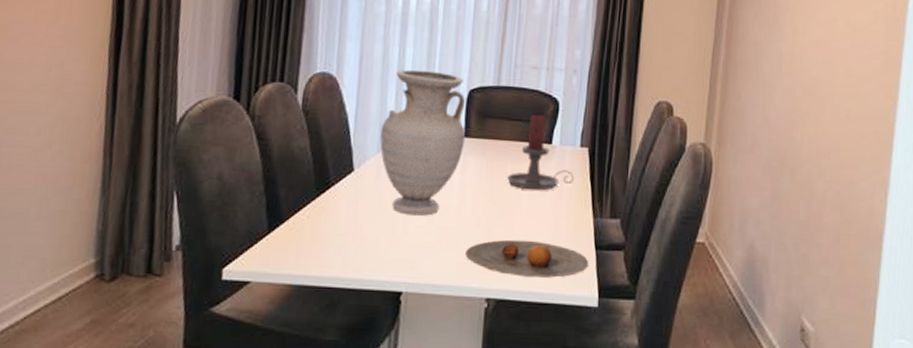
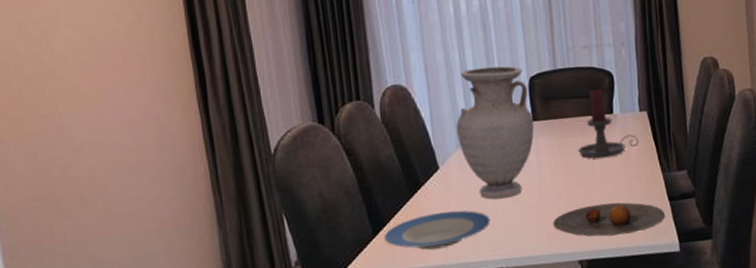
plate: none [279,219,399,259] -> present [384,210,491,250]

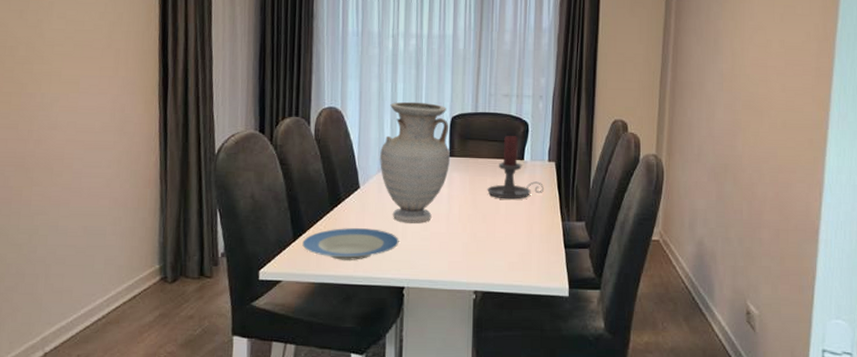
plate: present [553,202,666,237] -> none [455,241,560,273]

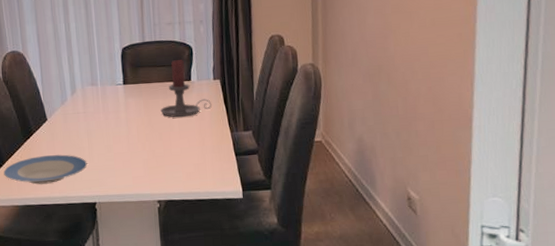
vase: present [380,101,451,224] -> none [61,38,125,147]

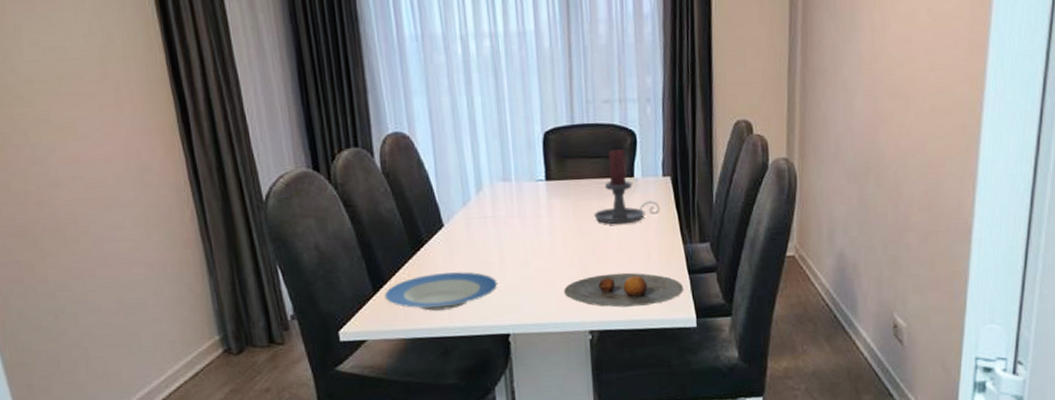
plate: none [138,155,232,182] -> present [564,272,684,308]

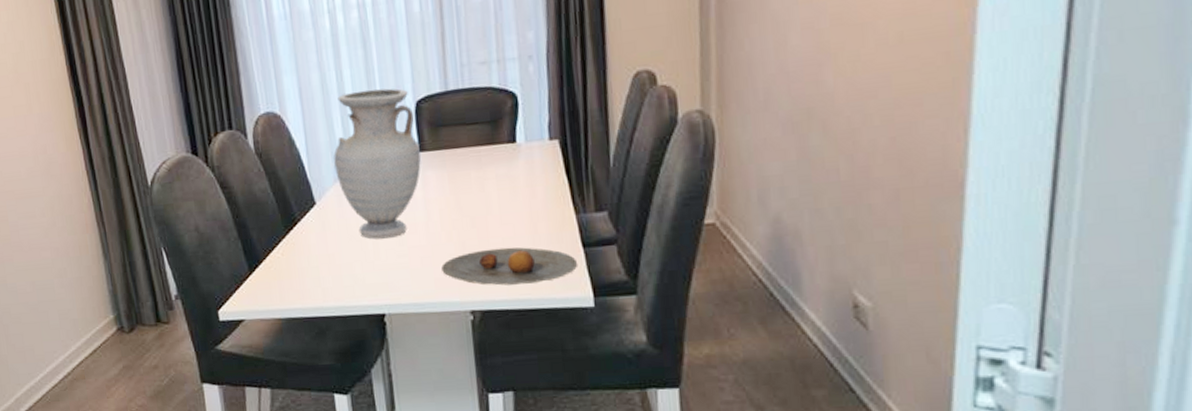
plate: present [384,272,498,311] -> none [260,250,372,290]
vase: none [463,117,548,262] -> present [333,88,421,239]
candle holder: present [594,149,661,225] -> none [472,113,548,196]

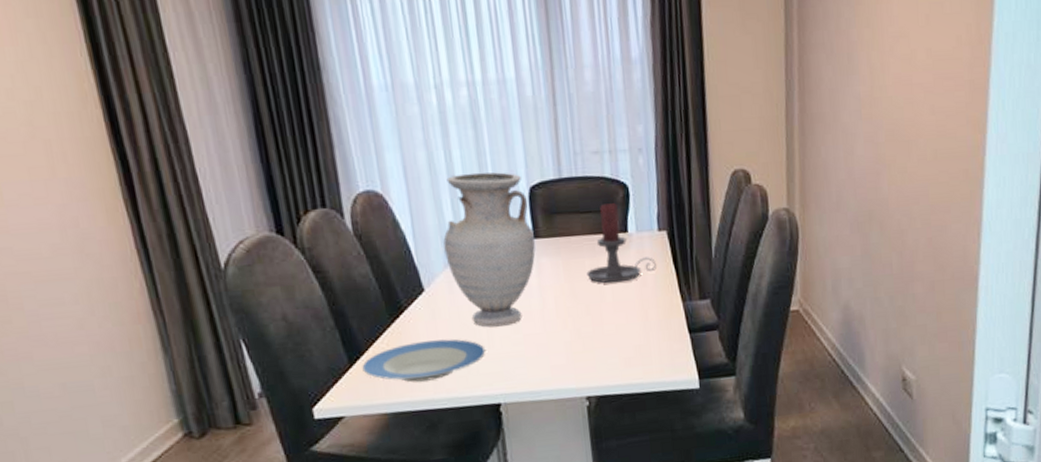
plate: none [260,250,372,290] -> present [362,339,486,382]
plate: present [441,247,578,286] -> none [557,333,685,371]
candle holder: none [472,113,548,196] -> present [586,203,657,284]

